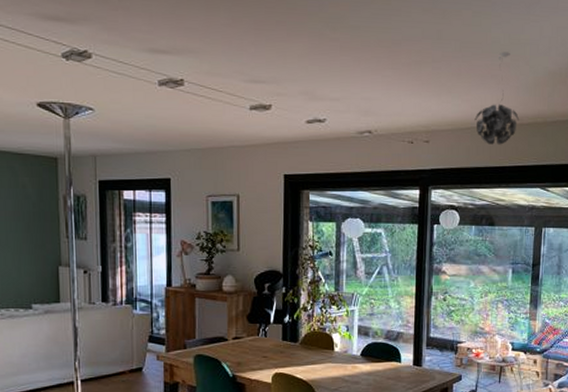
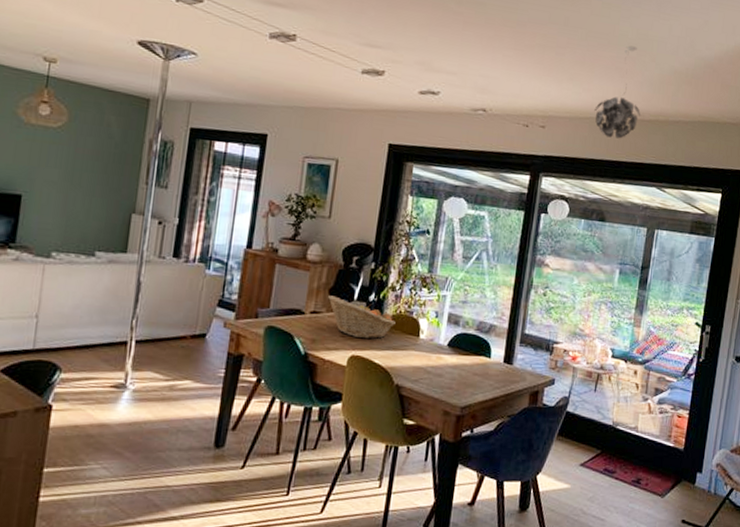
fruit basket: none [247,321,311,357] -> present [328,295,396,340]

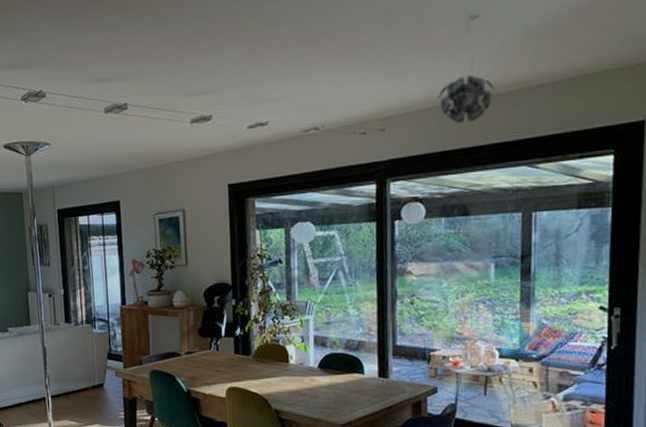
fruit basket: present [328,295,396,340] -> none [199,335,264,371]

